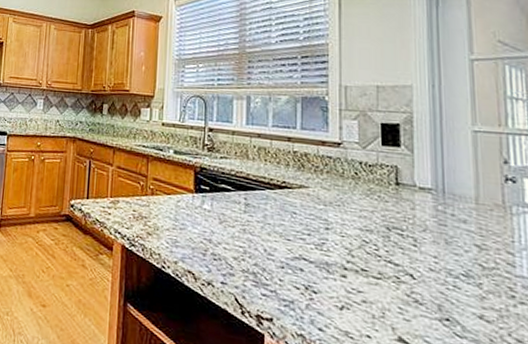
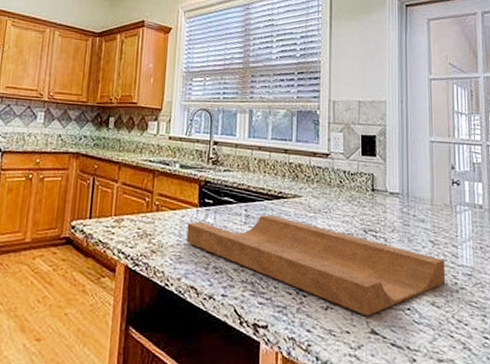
cutting board: none [182,204,499,323] -> present [186,214,446,317]

